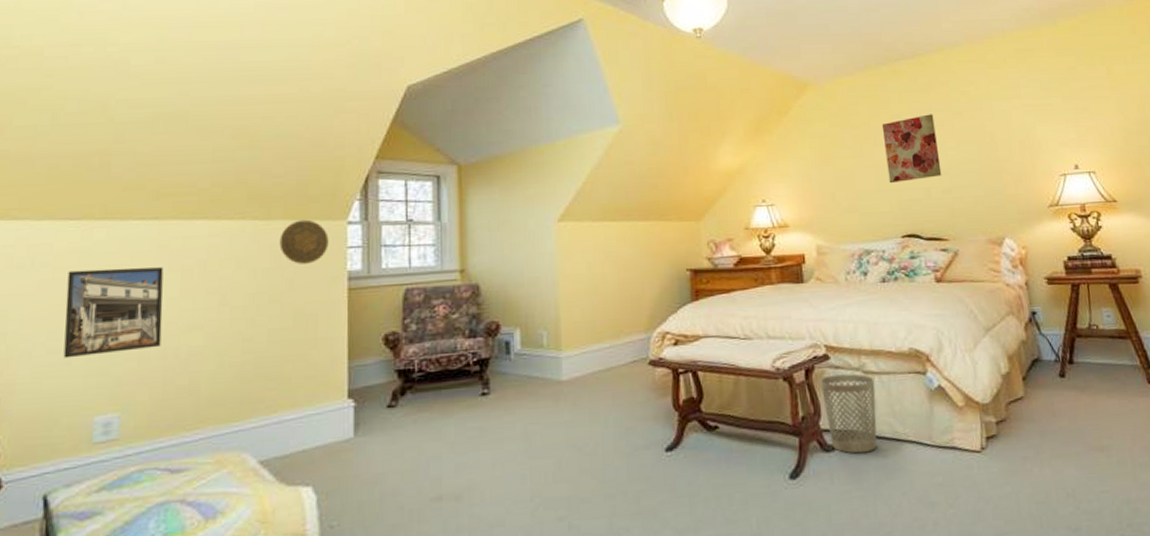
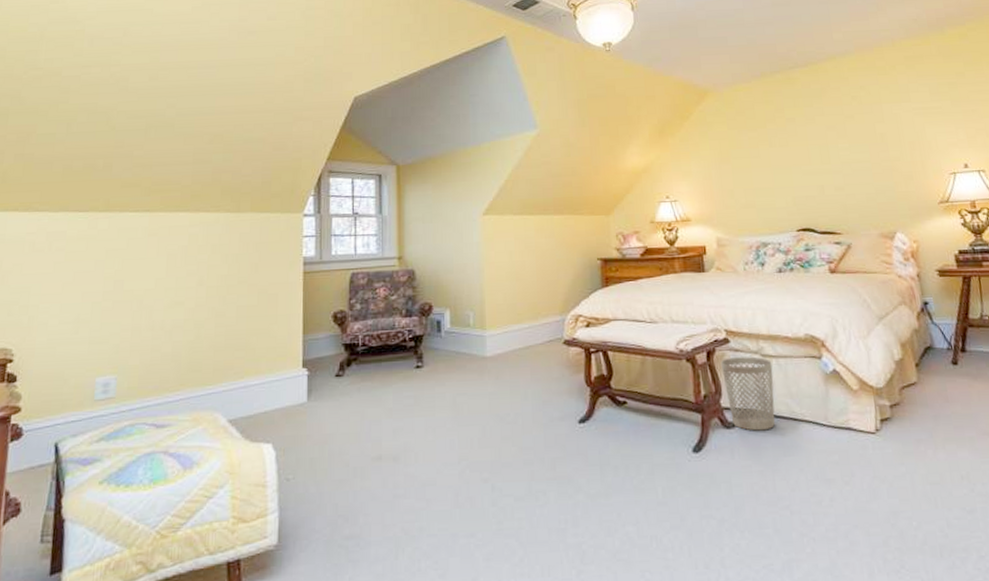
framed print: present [63,267,164,359] -> none [73,252,153,328]
decorative plate: present [279,219,329,264] -> none [247,212,288,251]
wall art: present [881,114,942,184] -> none [777,117,835,182]

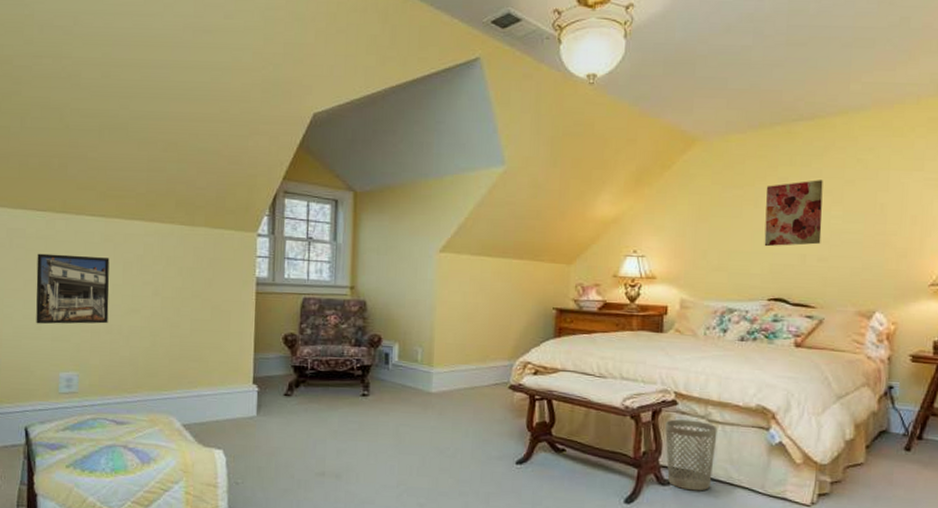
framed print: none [73,252,153,328] -> present [36,253,110,324]
wall art: none [777,117,835,182] -> present [764,180,823,247]

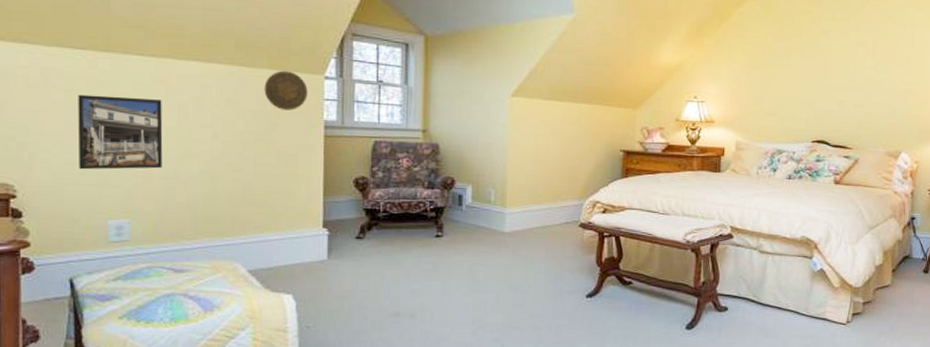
decorative plate: none [201,228,242,268] -> present [264,70,308,111]
wastebasket: present [664,419,718,491] -> none [722,251,768,316]
wall art: present [764,180,823,247] -> none [809,34,860,94]

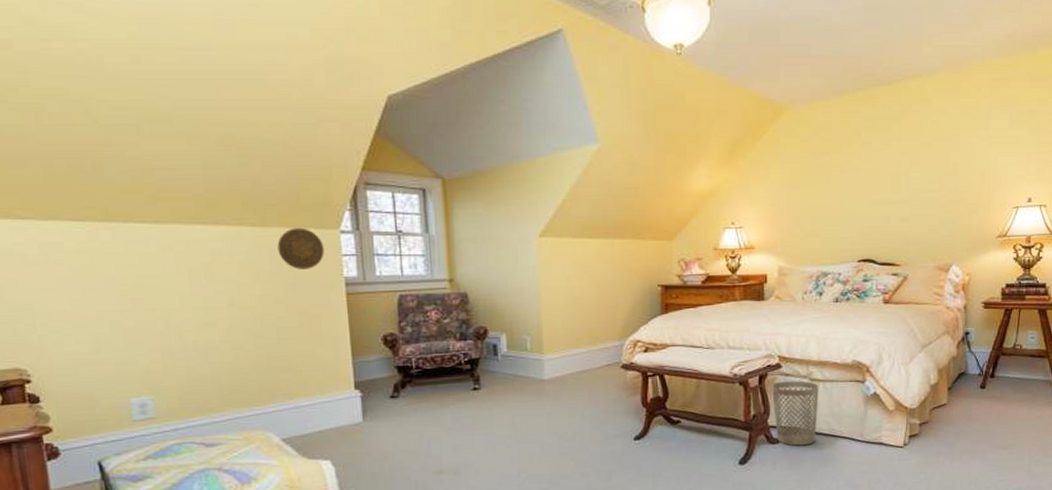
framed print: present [77,94,163,170] -> none [82,268,180,348]
wastebasket: none [722,251,768,316] -> present [771,380,819,446]

